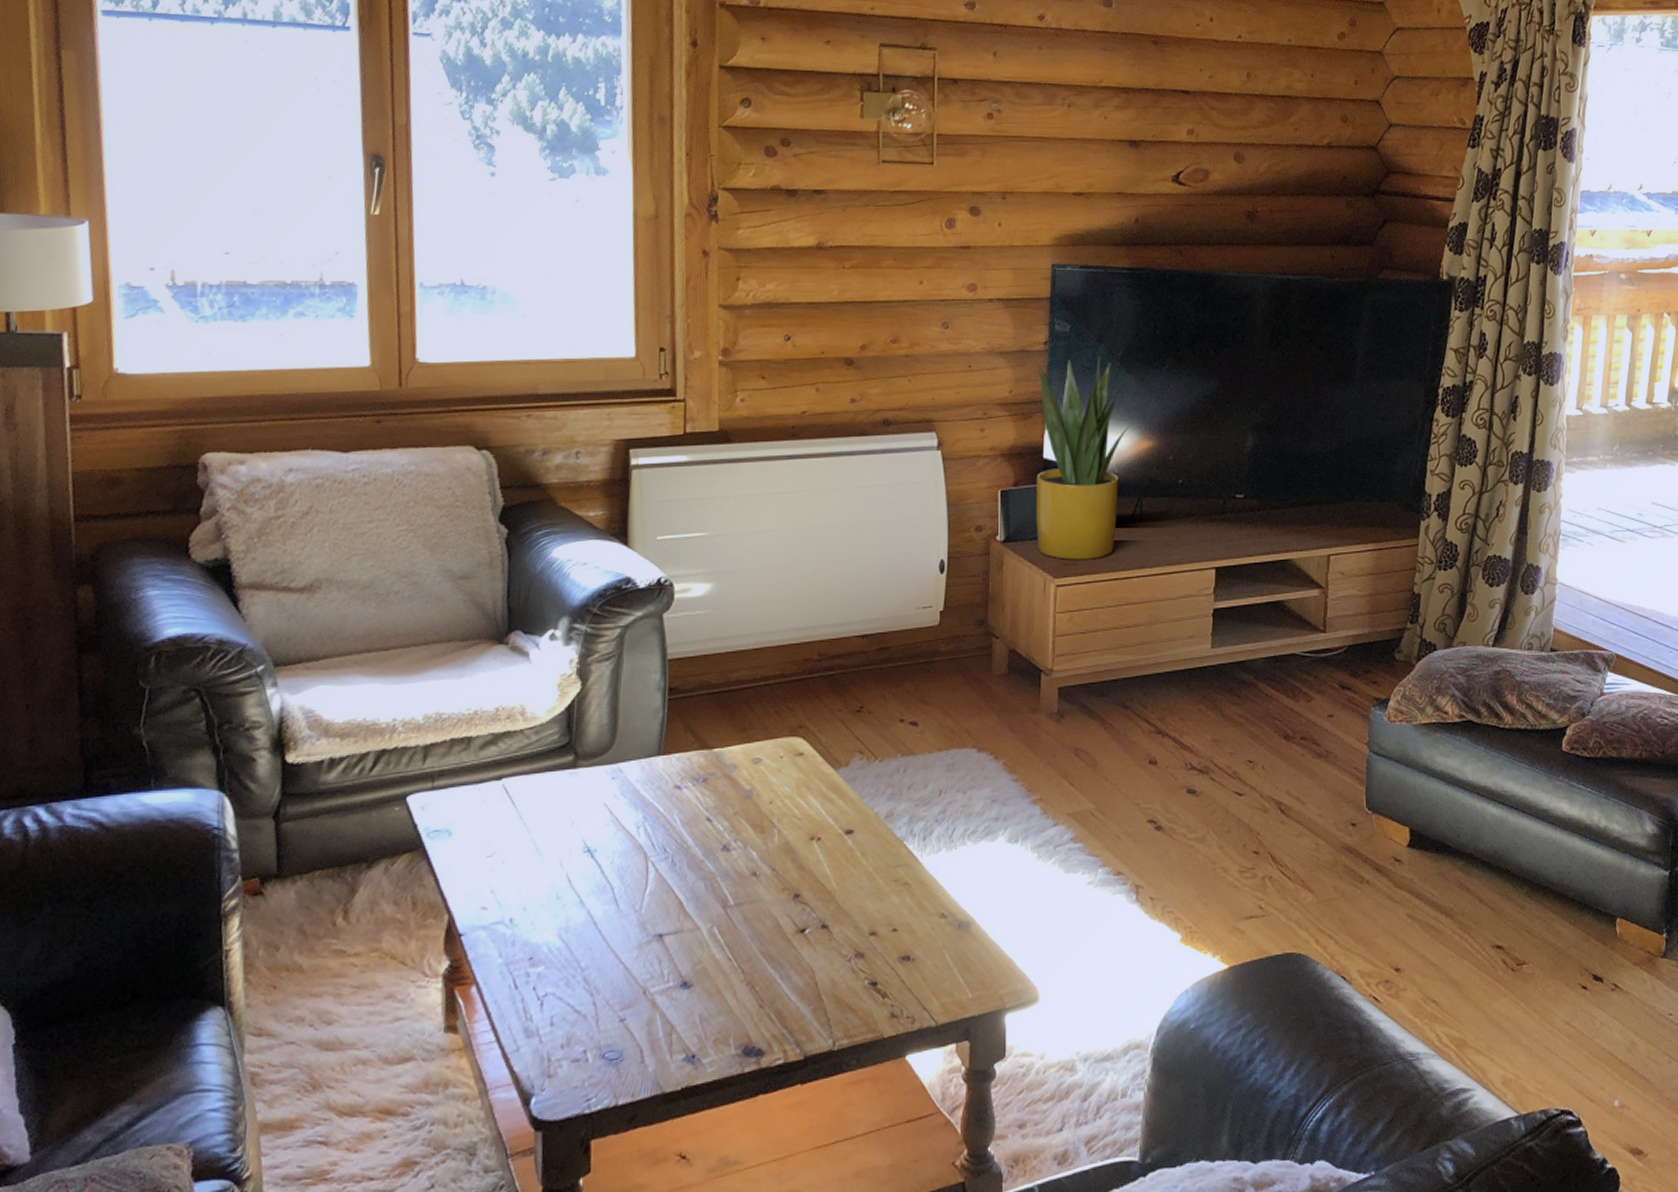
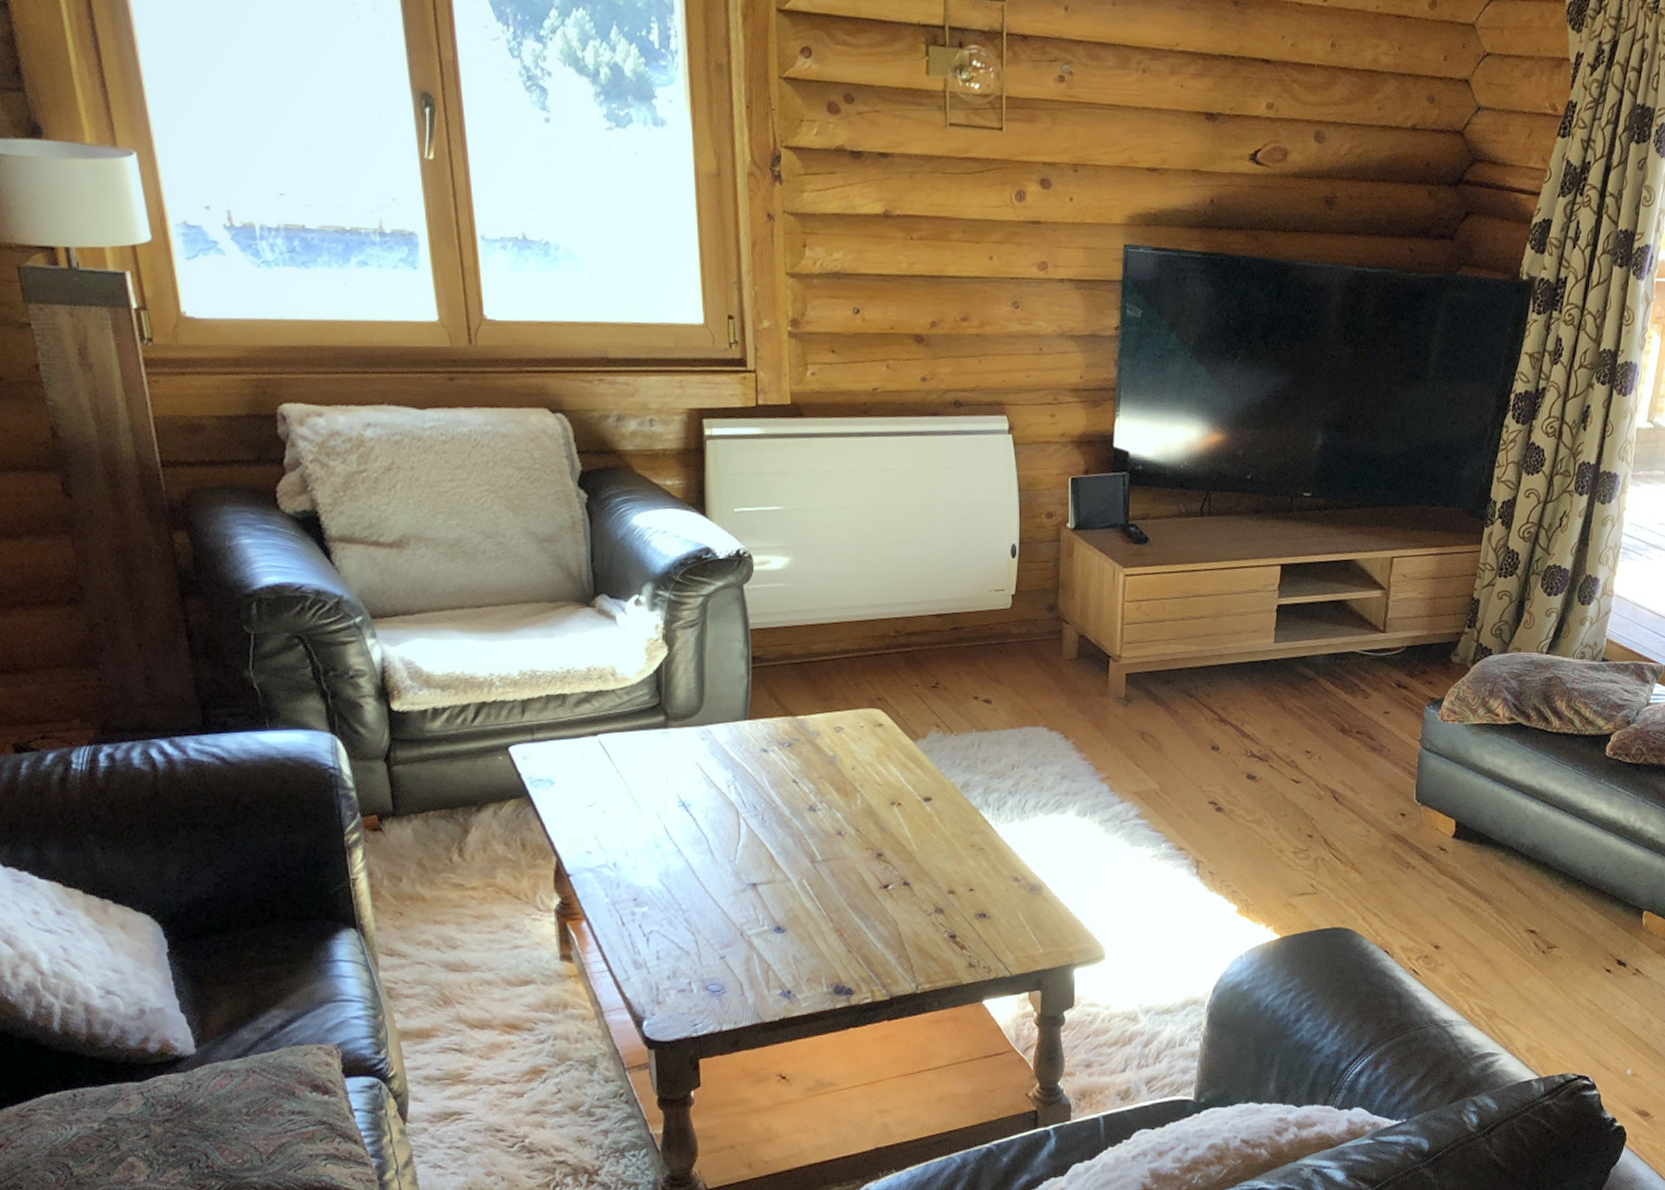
planter: present [1036,357,1132,560] -> none [1106,345,1203,551]

